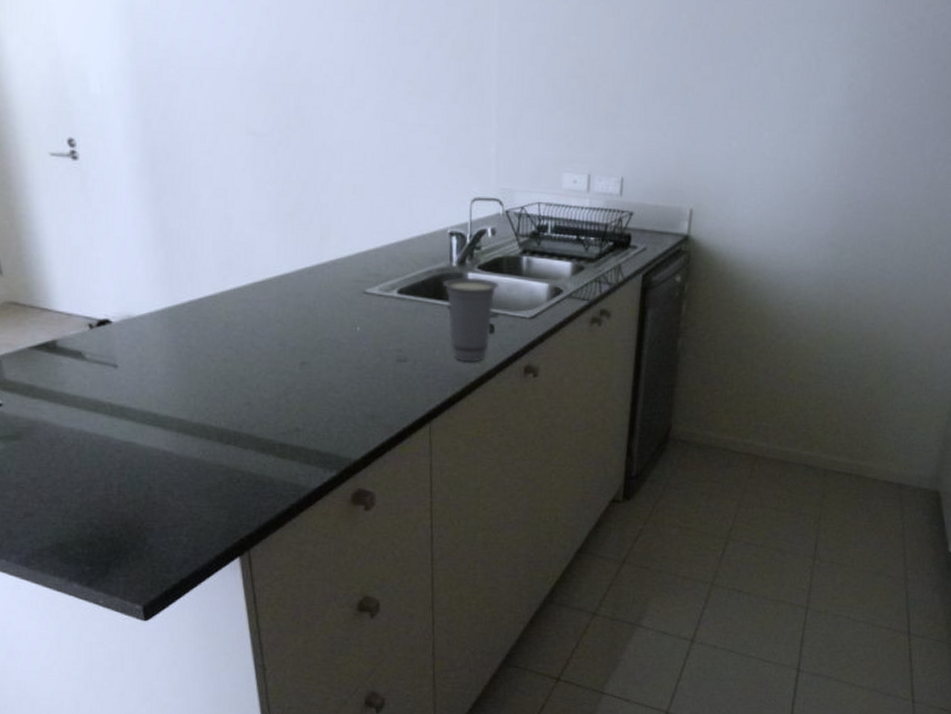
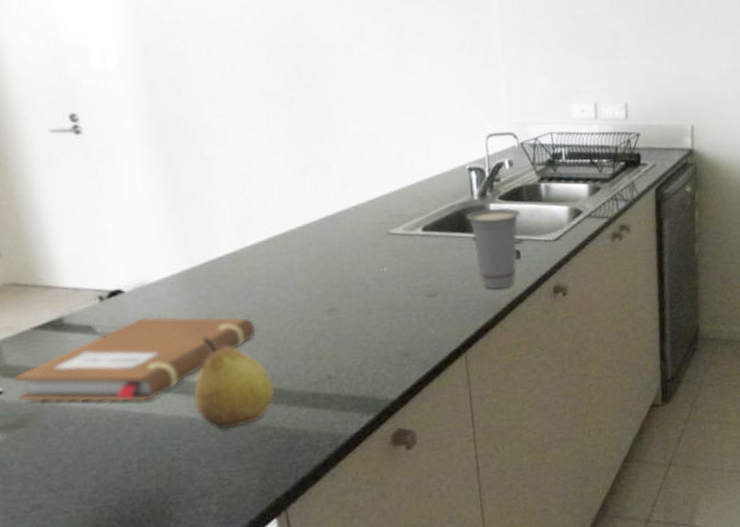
notebook: none [13,349,231,430] -> present [15,316,256,402]
fruit: none [171,375,244,466] -> present [193,337,274,429]

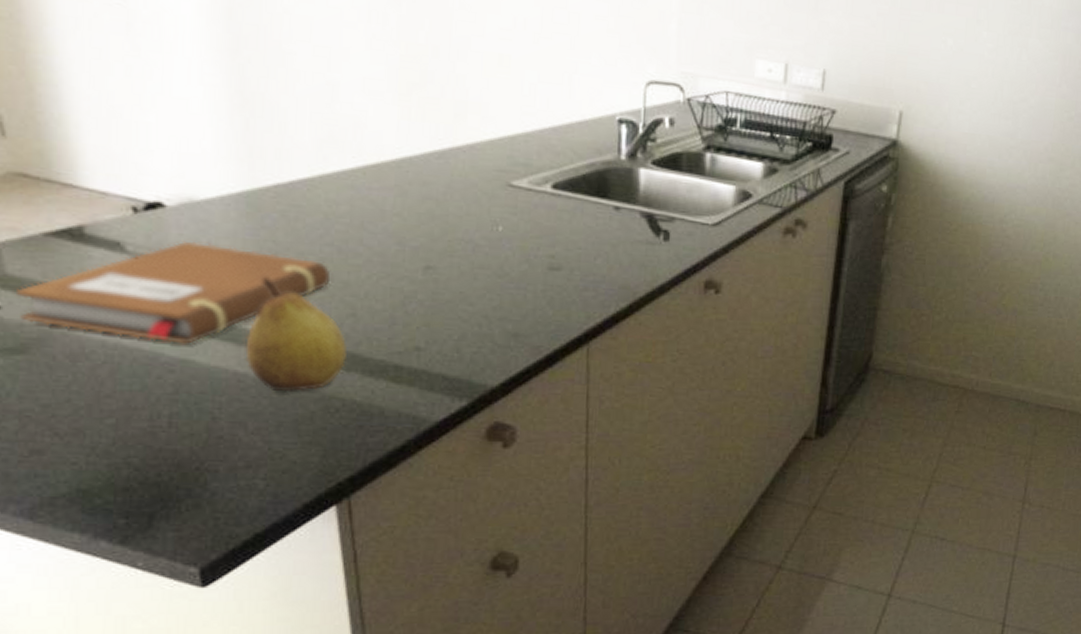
cup: present [466,208,521,289] -> none [608,173,677,274]

